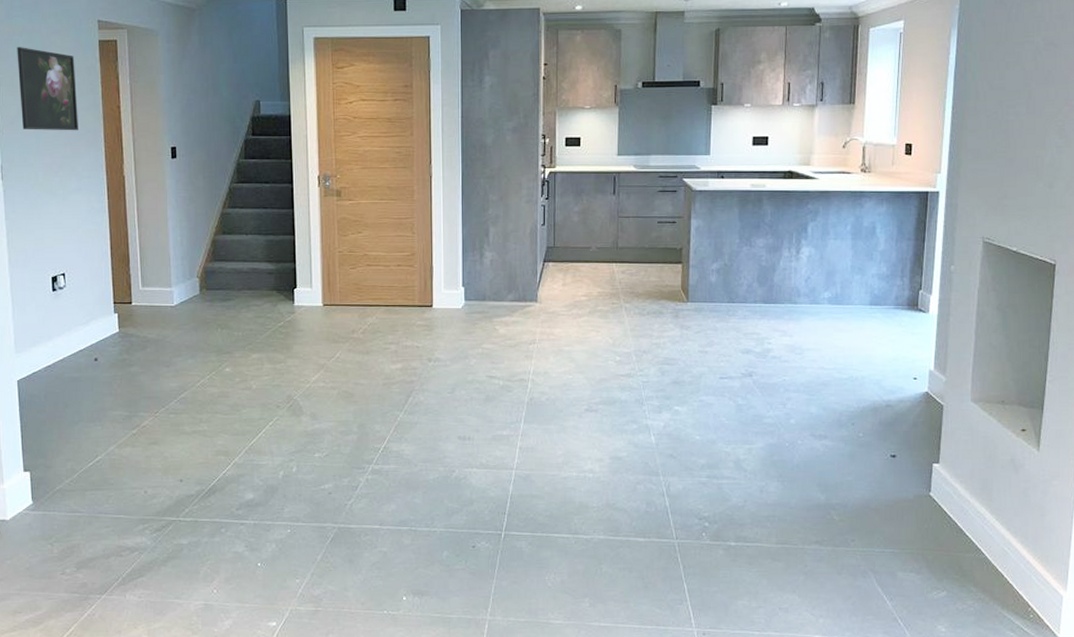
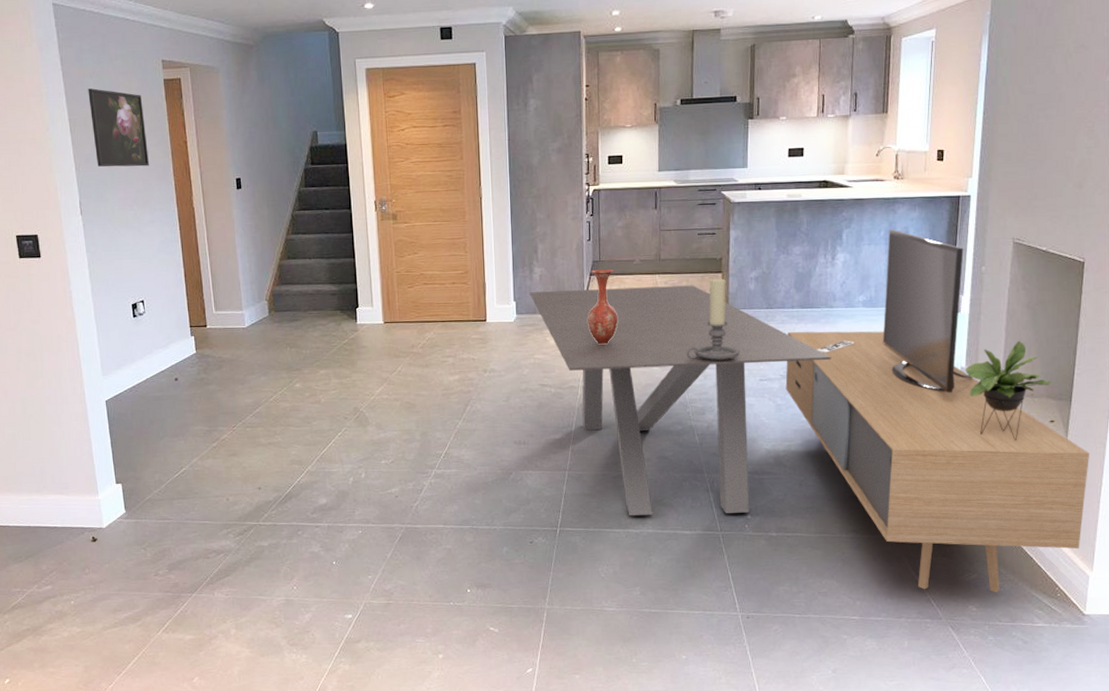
dining table: none [479,275,795,521] -> present [530,285,831,516]
vase: none [540,256,572,336] -> present [588,269,618,345]
candle holder: none [643,269,700,357] -> present [686,278,740,362]
media console: none [747,223,1062,612] -> present [785,228,1089,592]

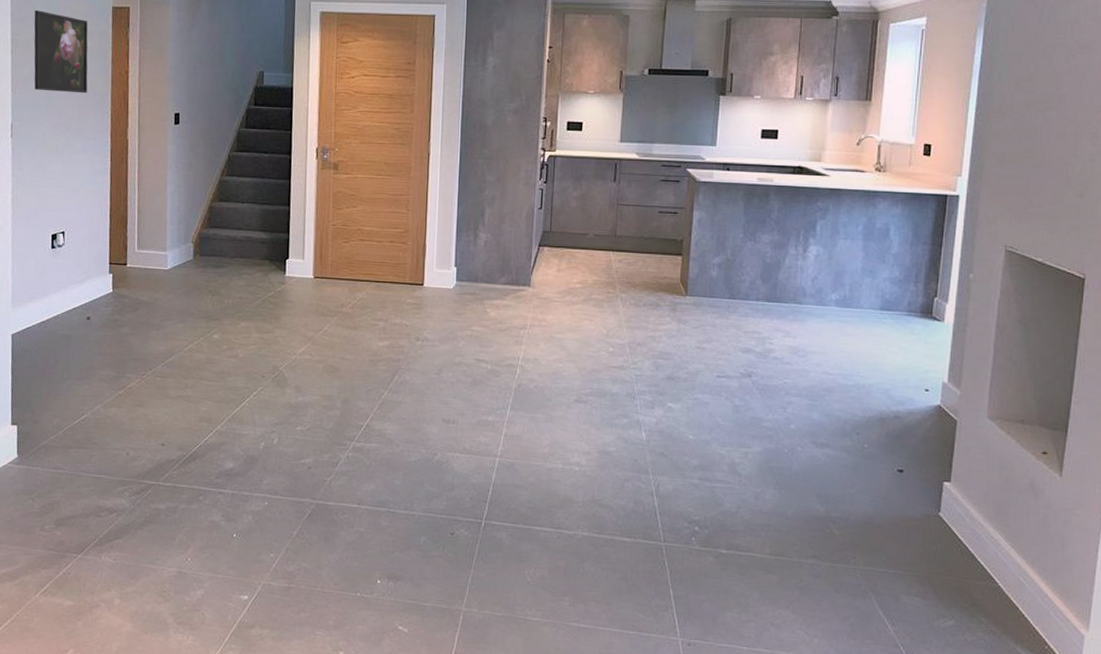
dining table: present [530,285,831,516] -> none [472,258,798,524]
vase: present [588,269,618,345] -> none [533,241,565,322]
candle holder: present [686,278,740,362] -> none [638,261,697,352]
media console: present [785,228,1089,592] -> none [745,224,1087,644]

